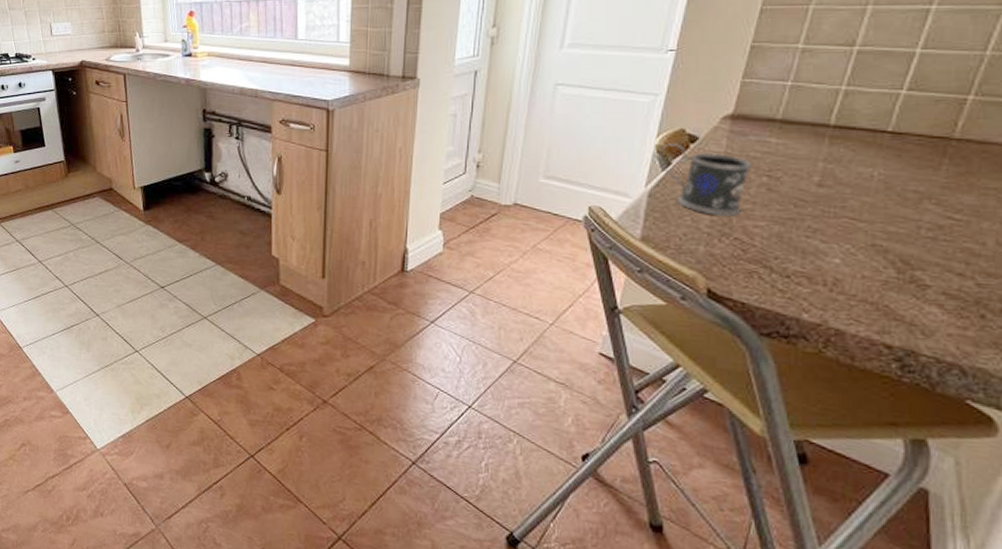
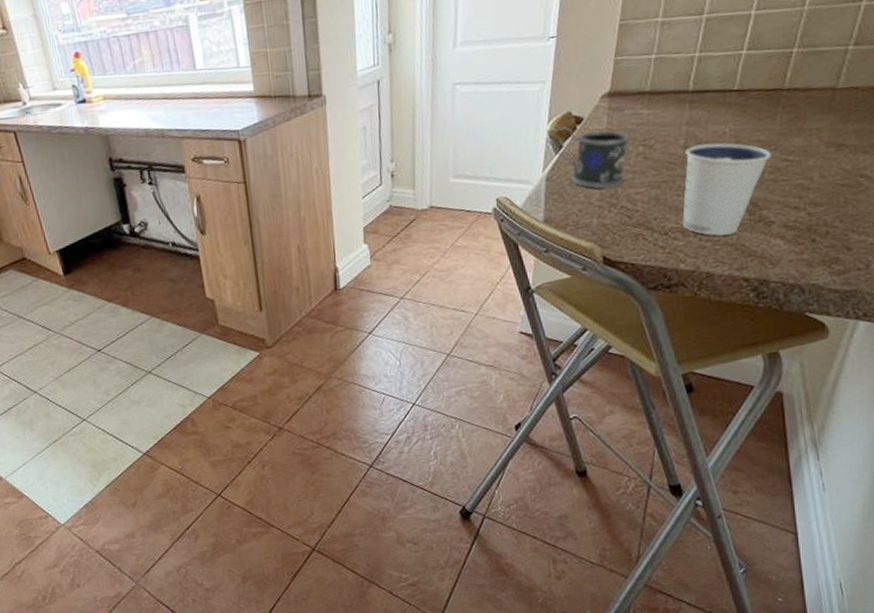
dixie cup: none [810,185,931,291] -> present [683,143,771,236]

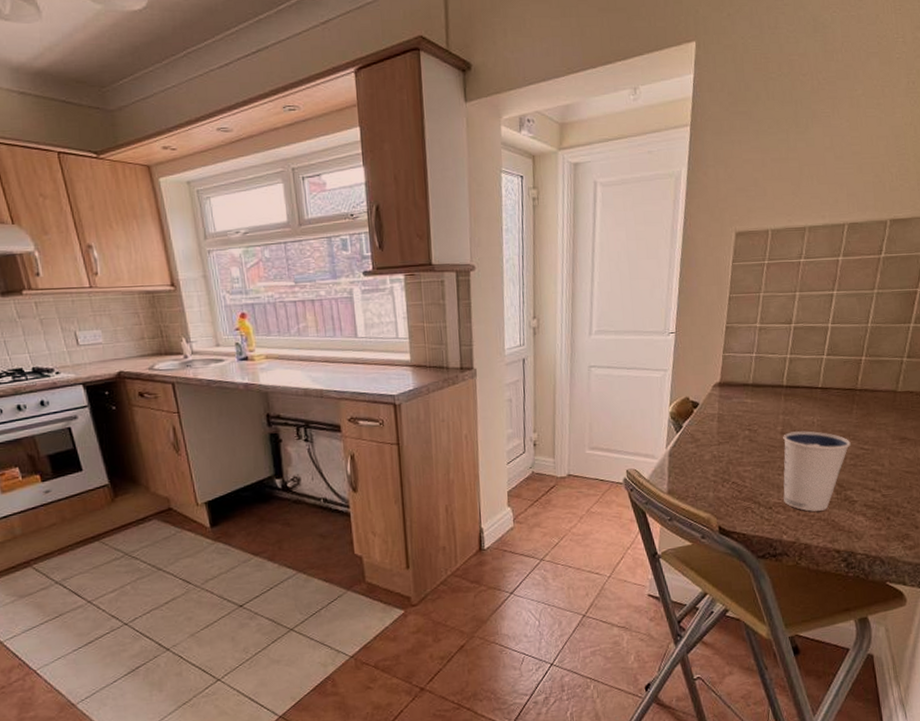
mug: present [551,126,629,189] -> none [672,410,737,466]

